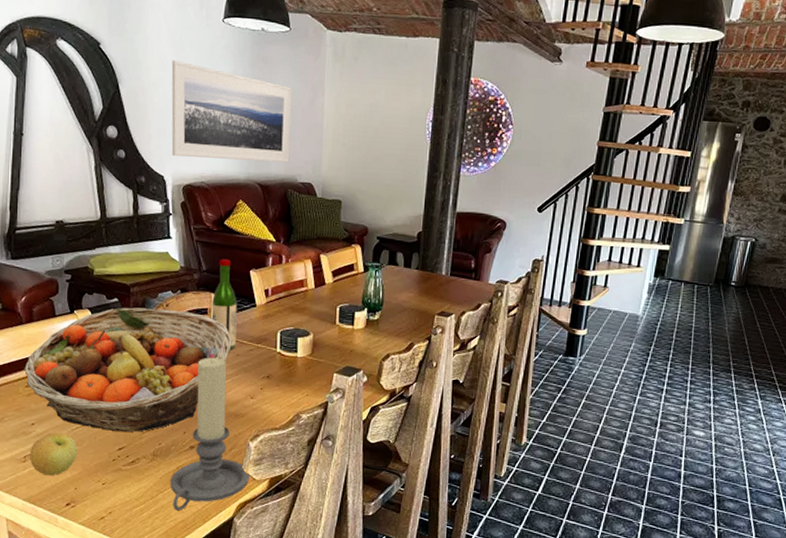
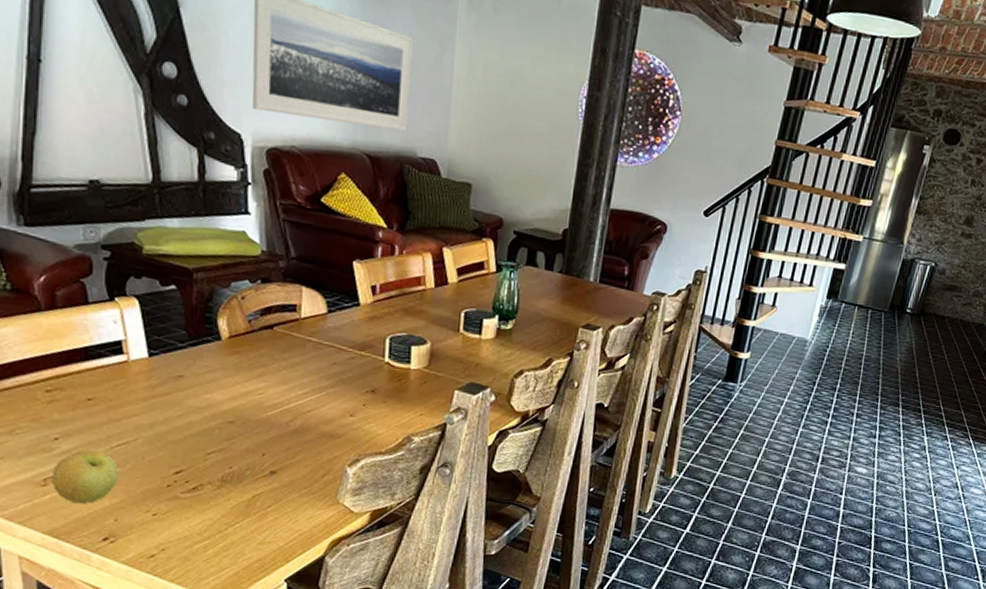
fruit basket: present [24,307,232,432] -> none [43,297,328,452]
candle holder: present [170,357,250,511] -> none [243,364,346,548]
wine bottle: present [211,259,237,349] -> none [300,244,336,356]

